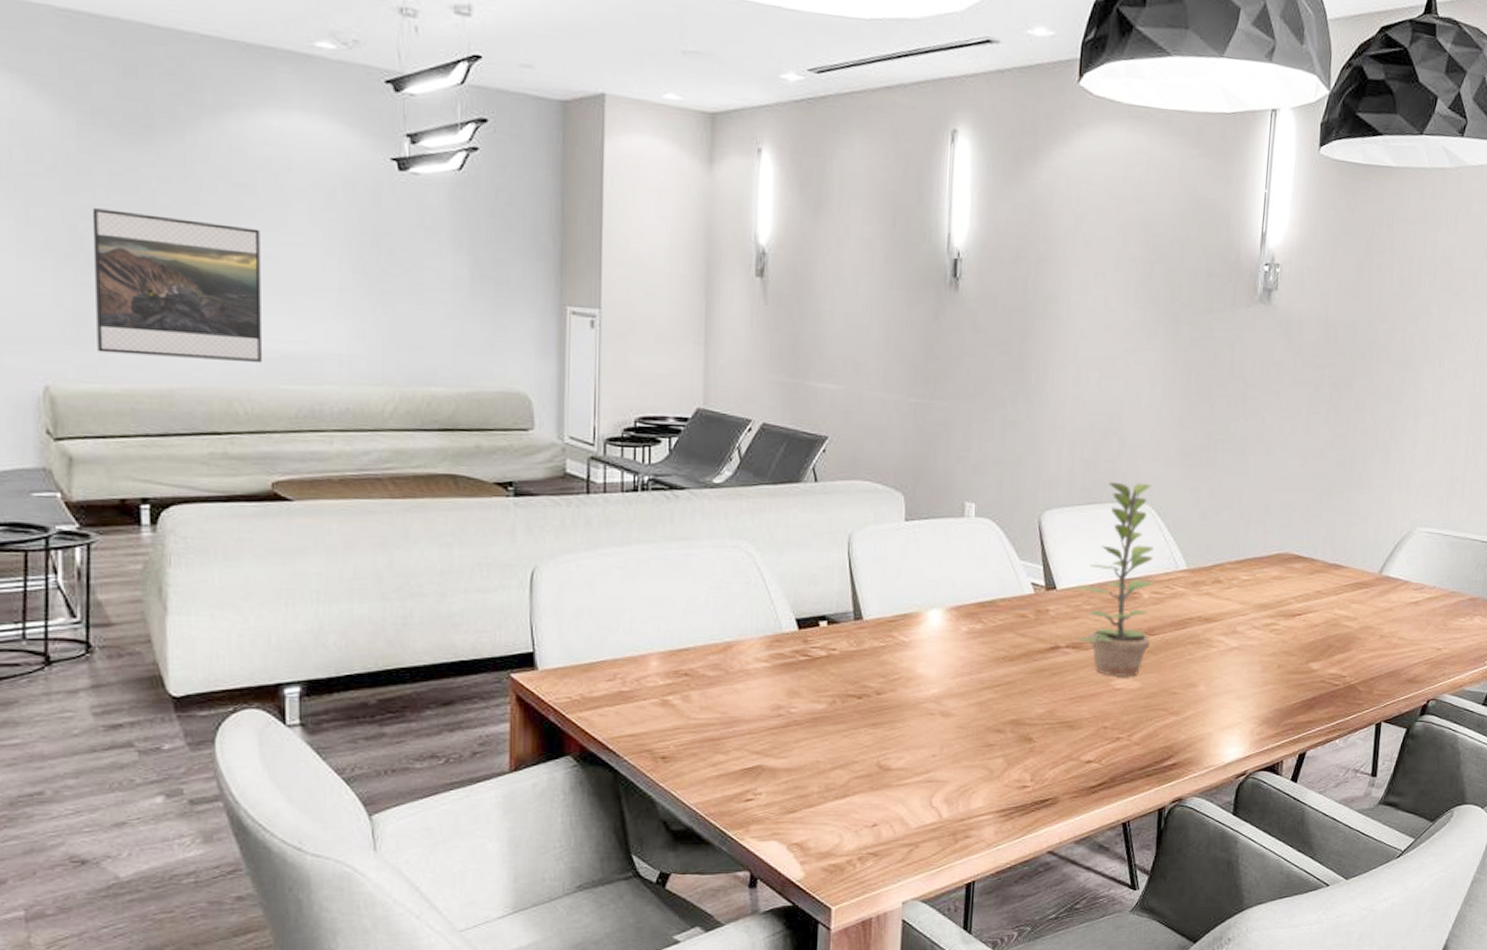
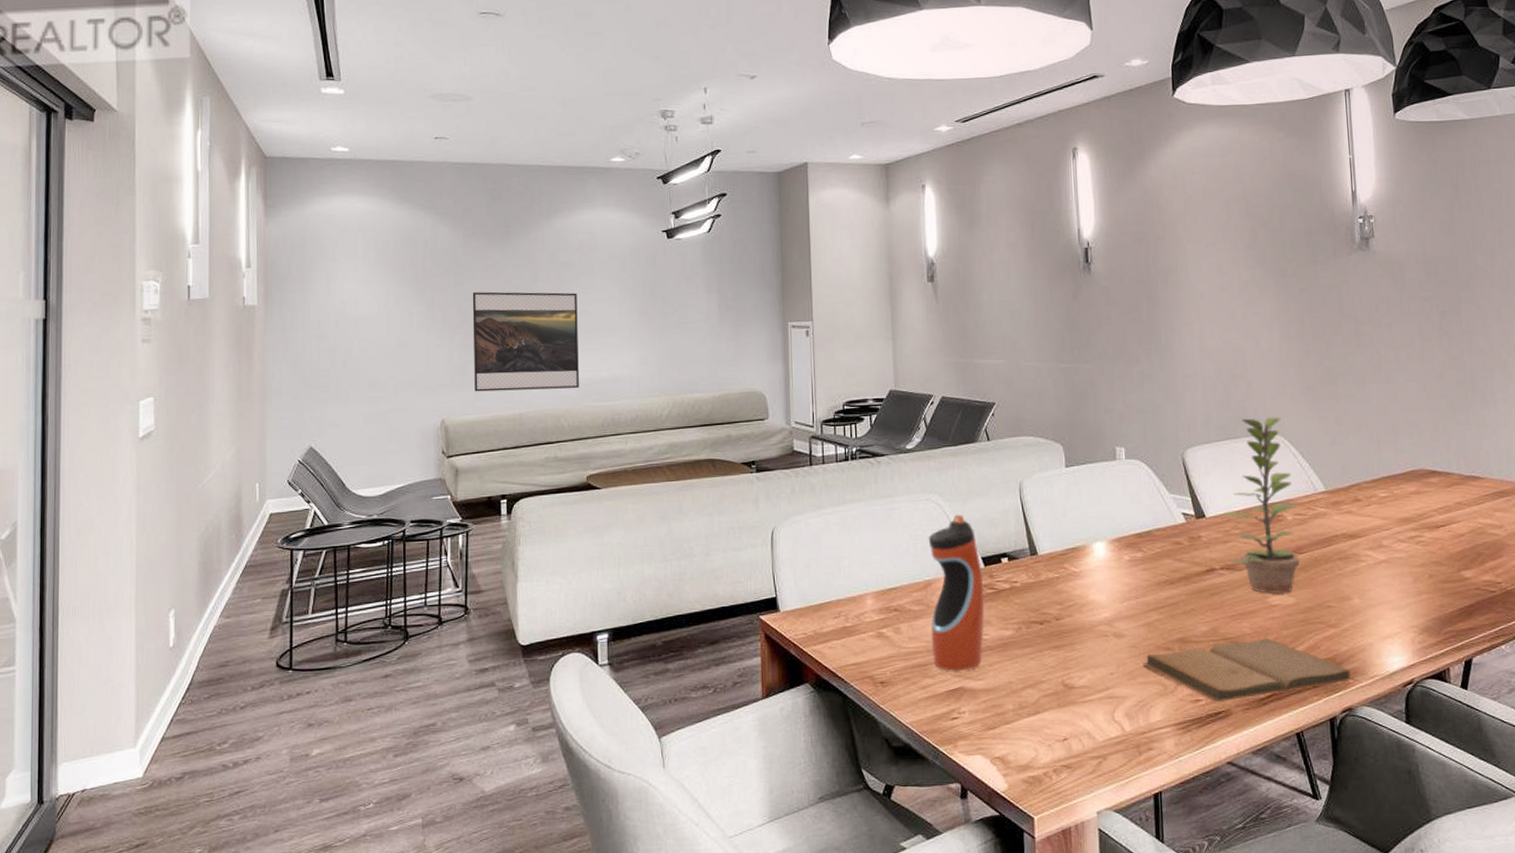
water bottle: none [727,566,796,748] -> present [928,514,985,672]
book: none [969,723,1189,790] -> present [1142,637,1355,703]

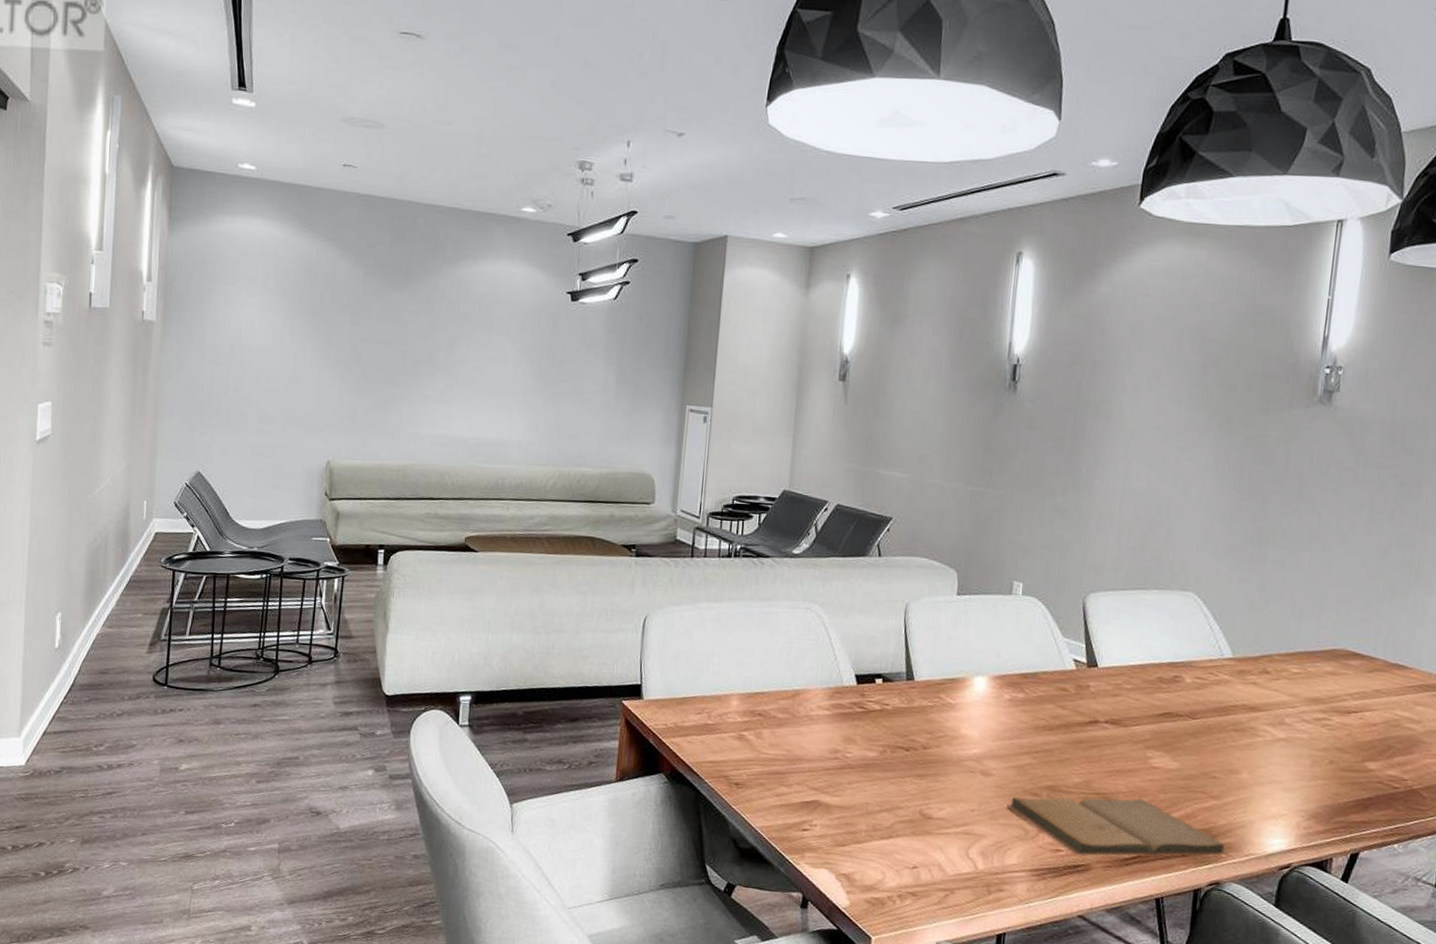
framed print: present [472,291,579,392] -> none [362,334,473,446]
water bottle: present [928,514,985,672] -> none [791,627,855,785]
plant: present [1224,417,1301,595] -> none [1115,569,1198,757]

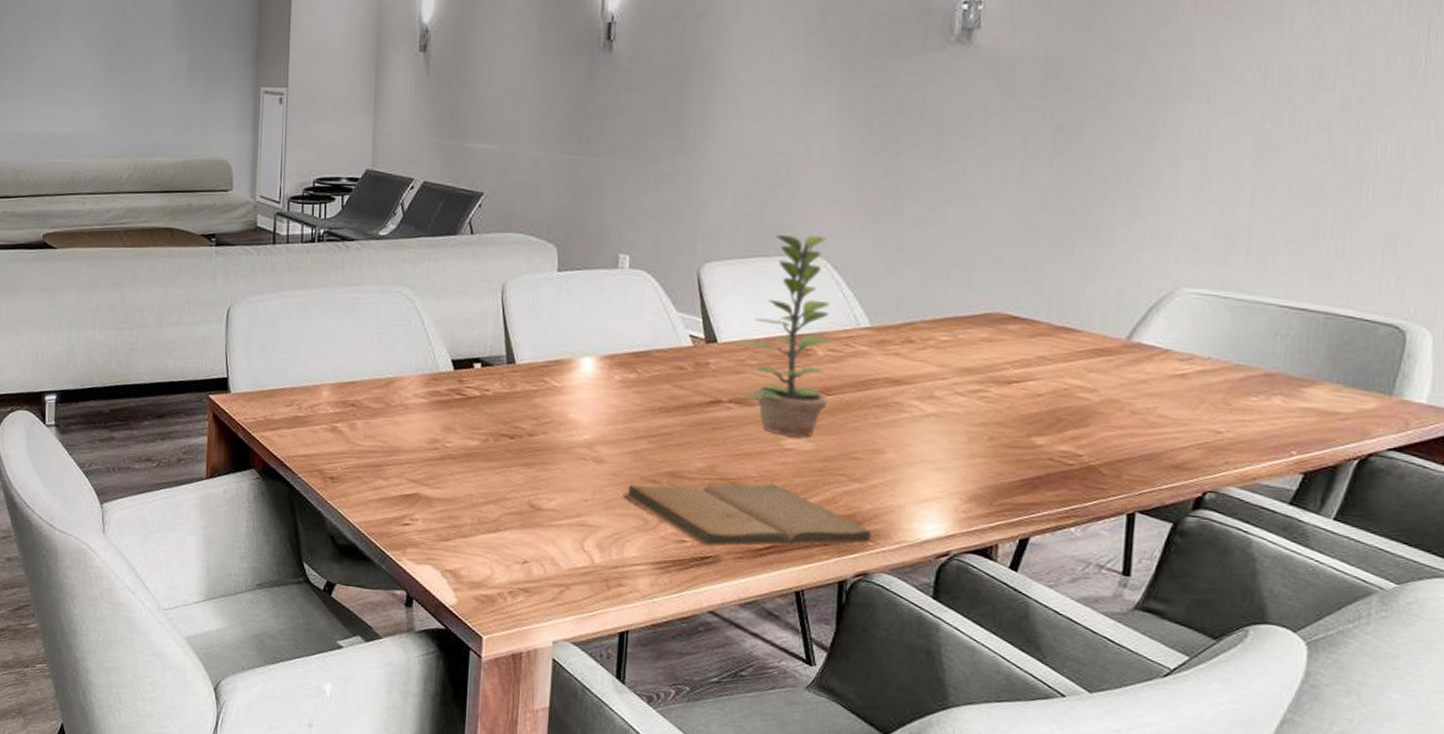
plant: none [1115,569,1198,757] -> present [740,234,830,437]

